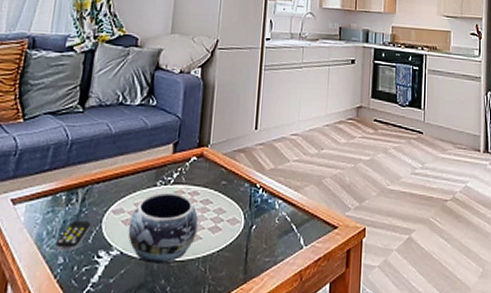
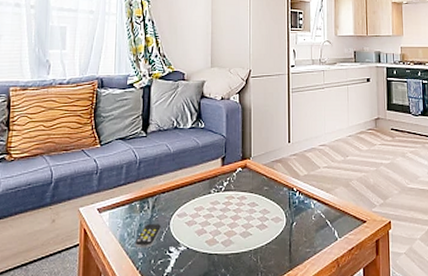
decorative bowl: present [128,193,199,264] -> none [191,199,248,256]

